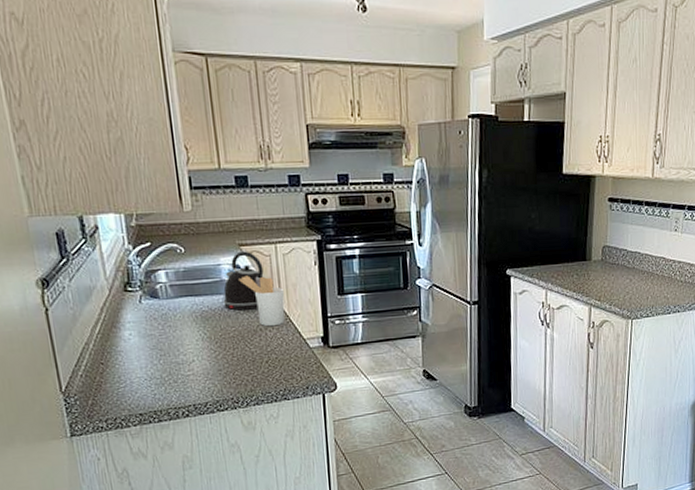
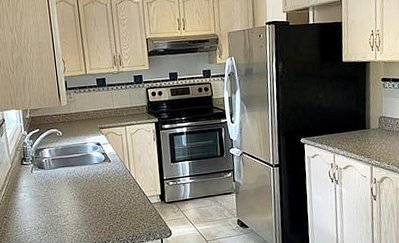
kettle: present [223,251,264,311] -> none [88,132,117,177]
utensil holder: present [239,275,285,327] -> none [100,150,133,188]

